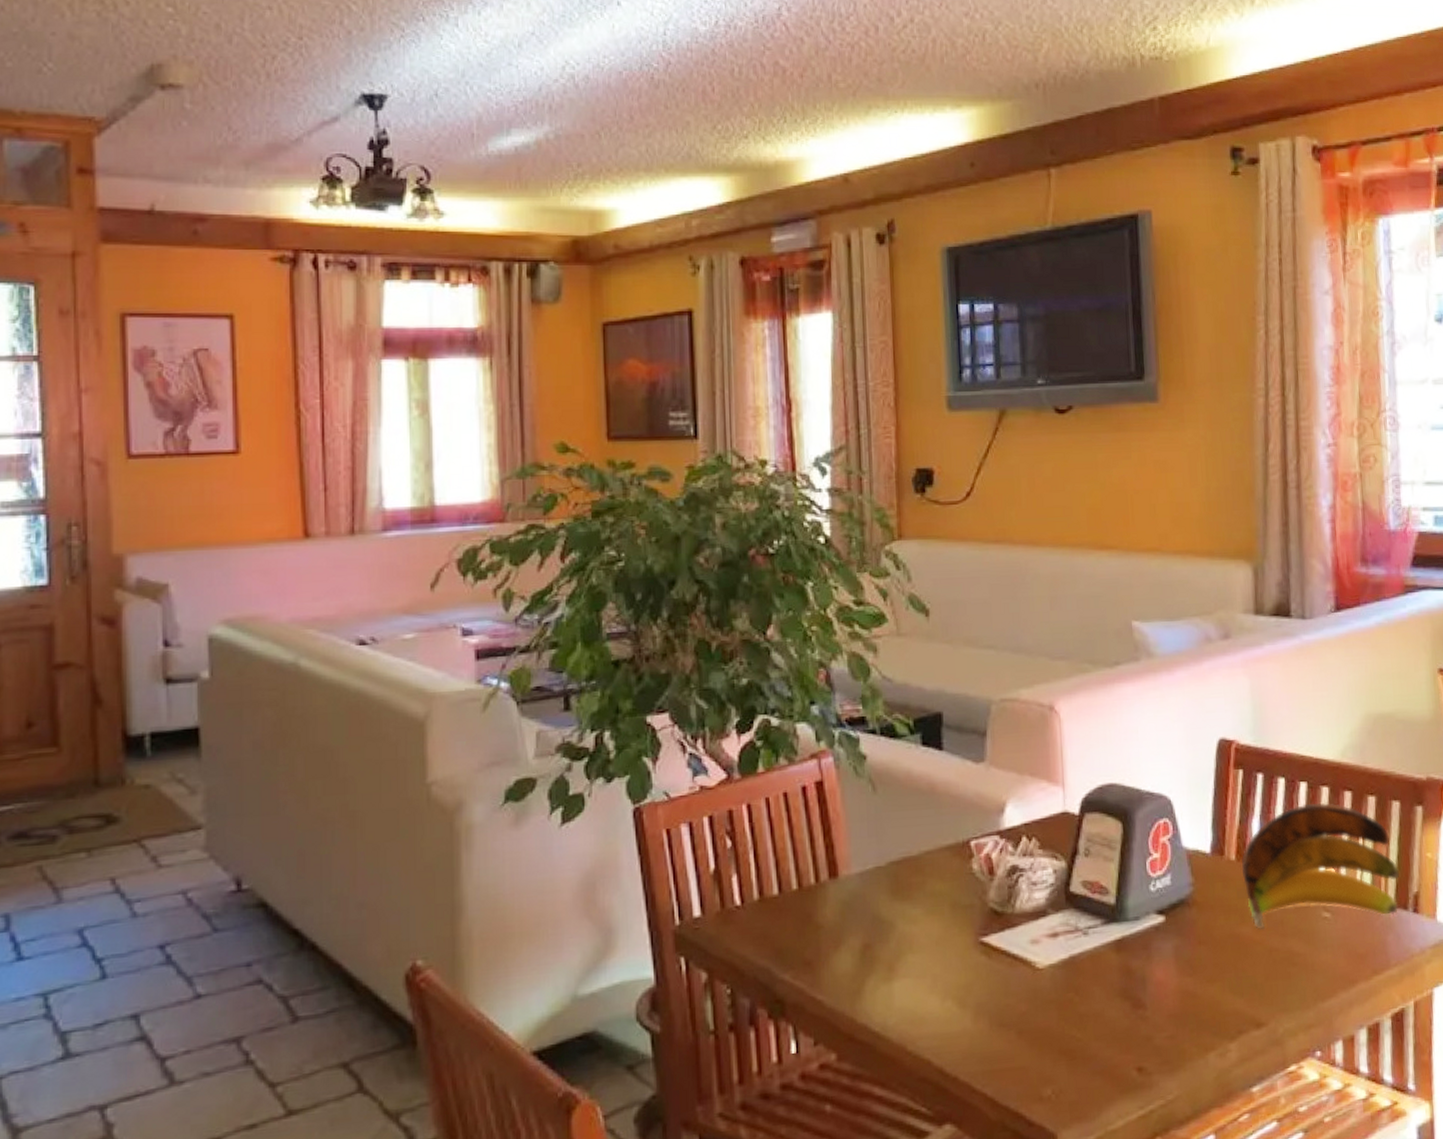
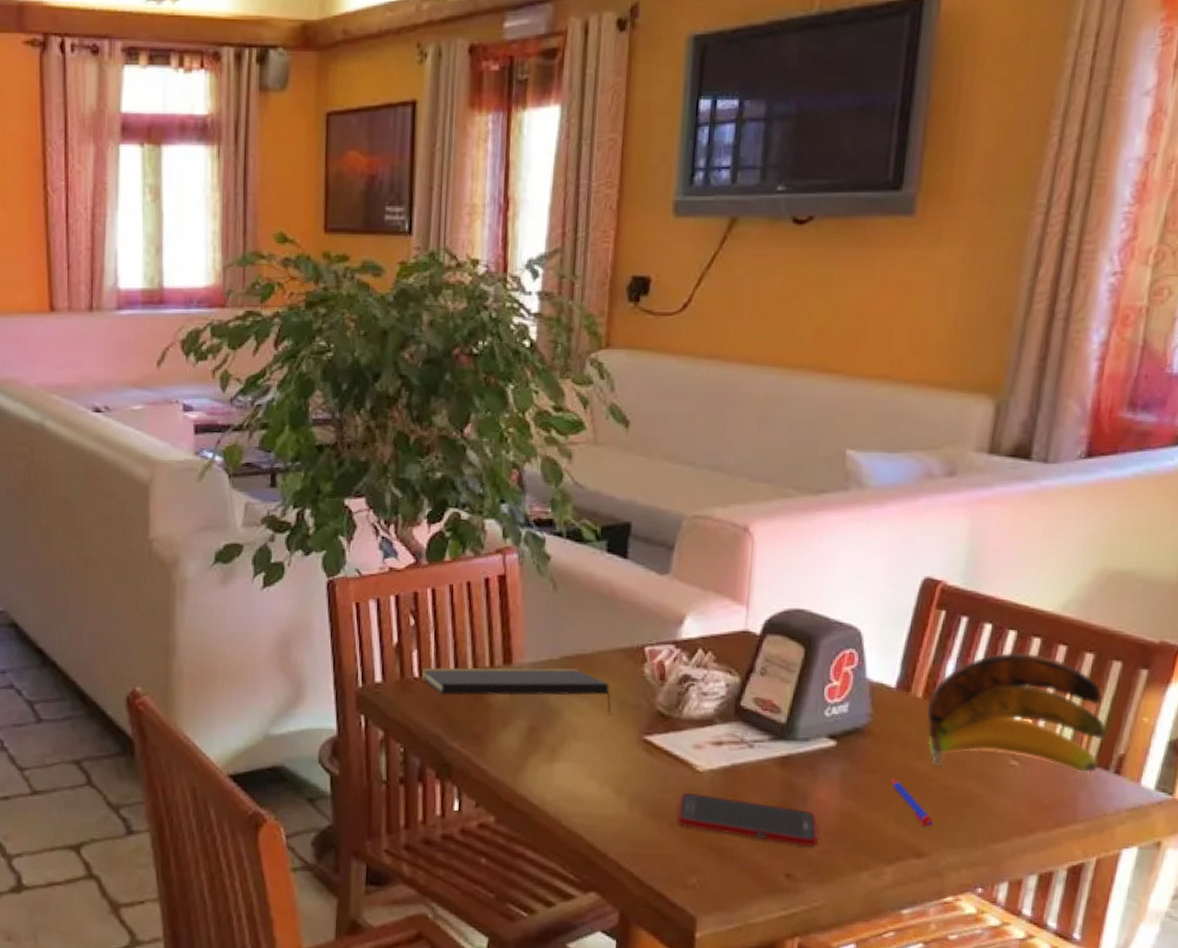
notepad: none [743,873,945,922] -> present [421,667,611,715]
cell phone: none [1023,993,1163,1035] -> present [676,792,818,847]
pen: none [1221,947,1265,994] -> present [891,778,933,826]

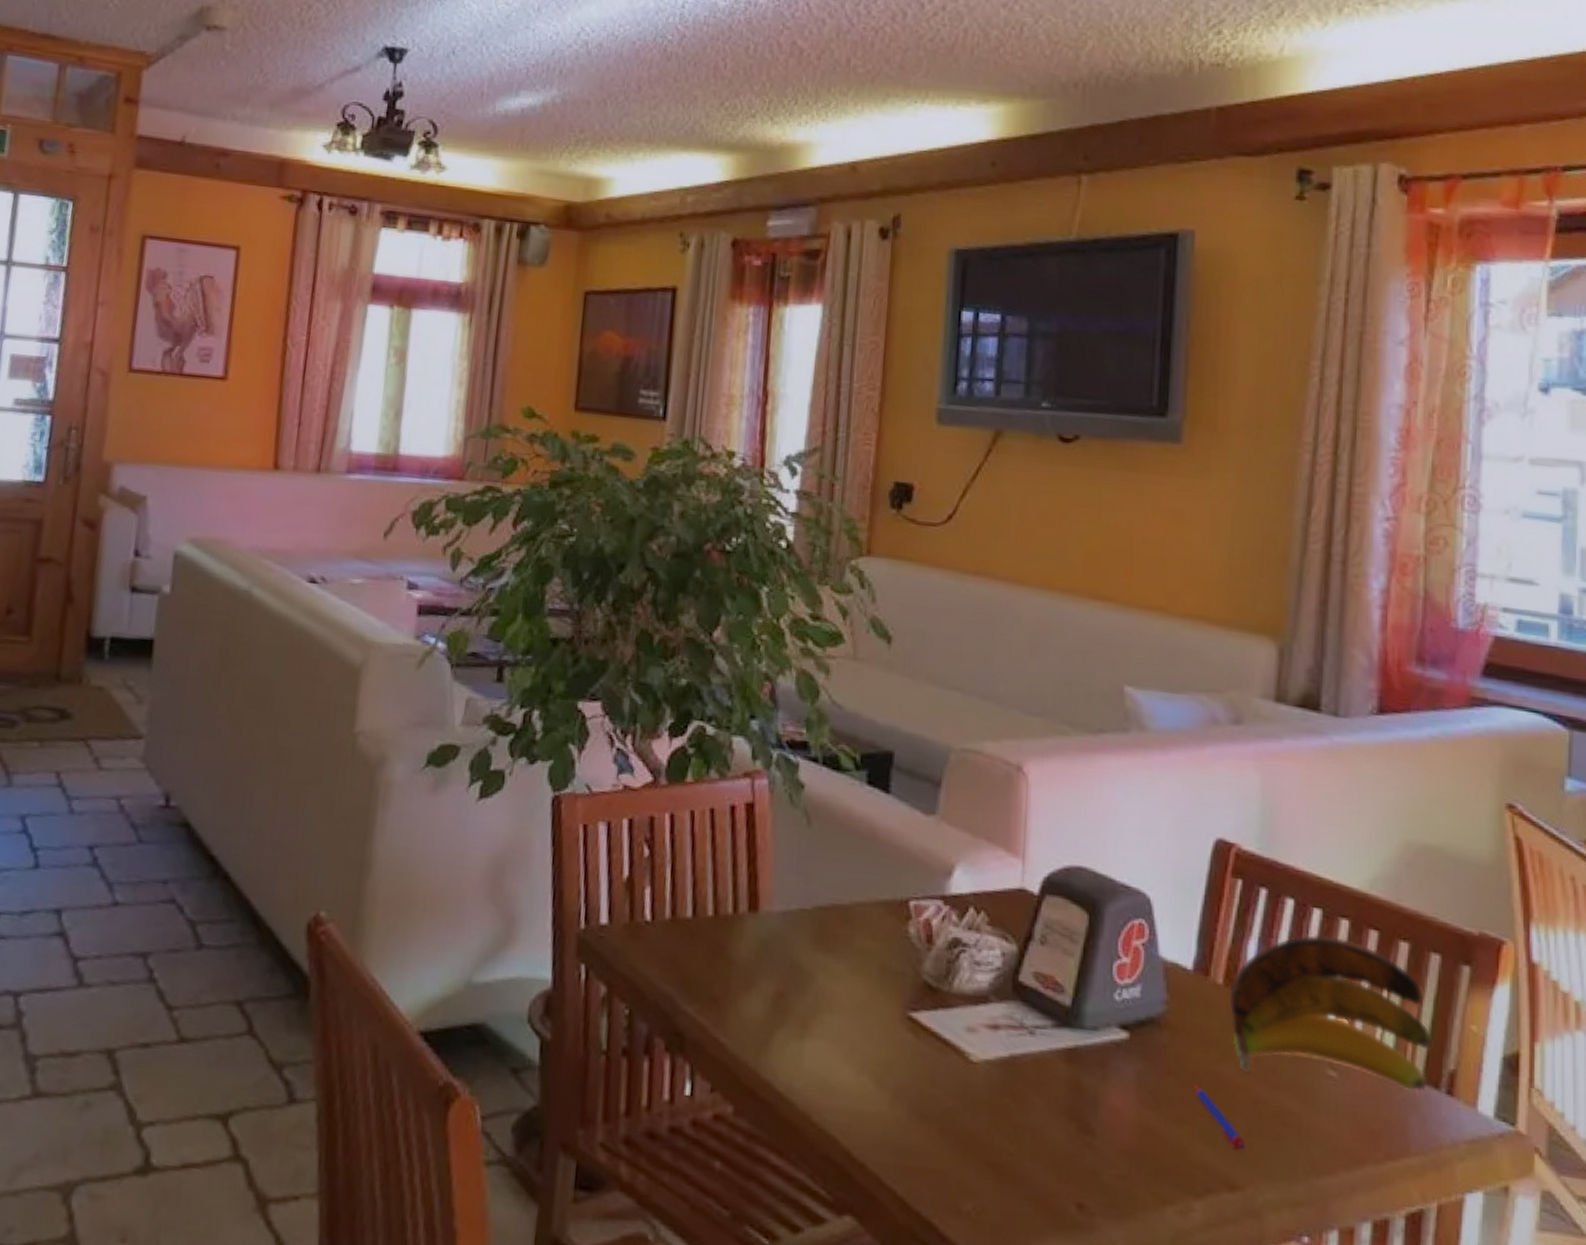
notepad: present [421,667,611,715] -> none [653,909,871,983]
cell phone: present [676,792,818,847] -> none [947,1087,1113,1169]

